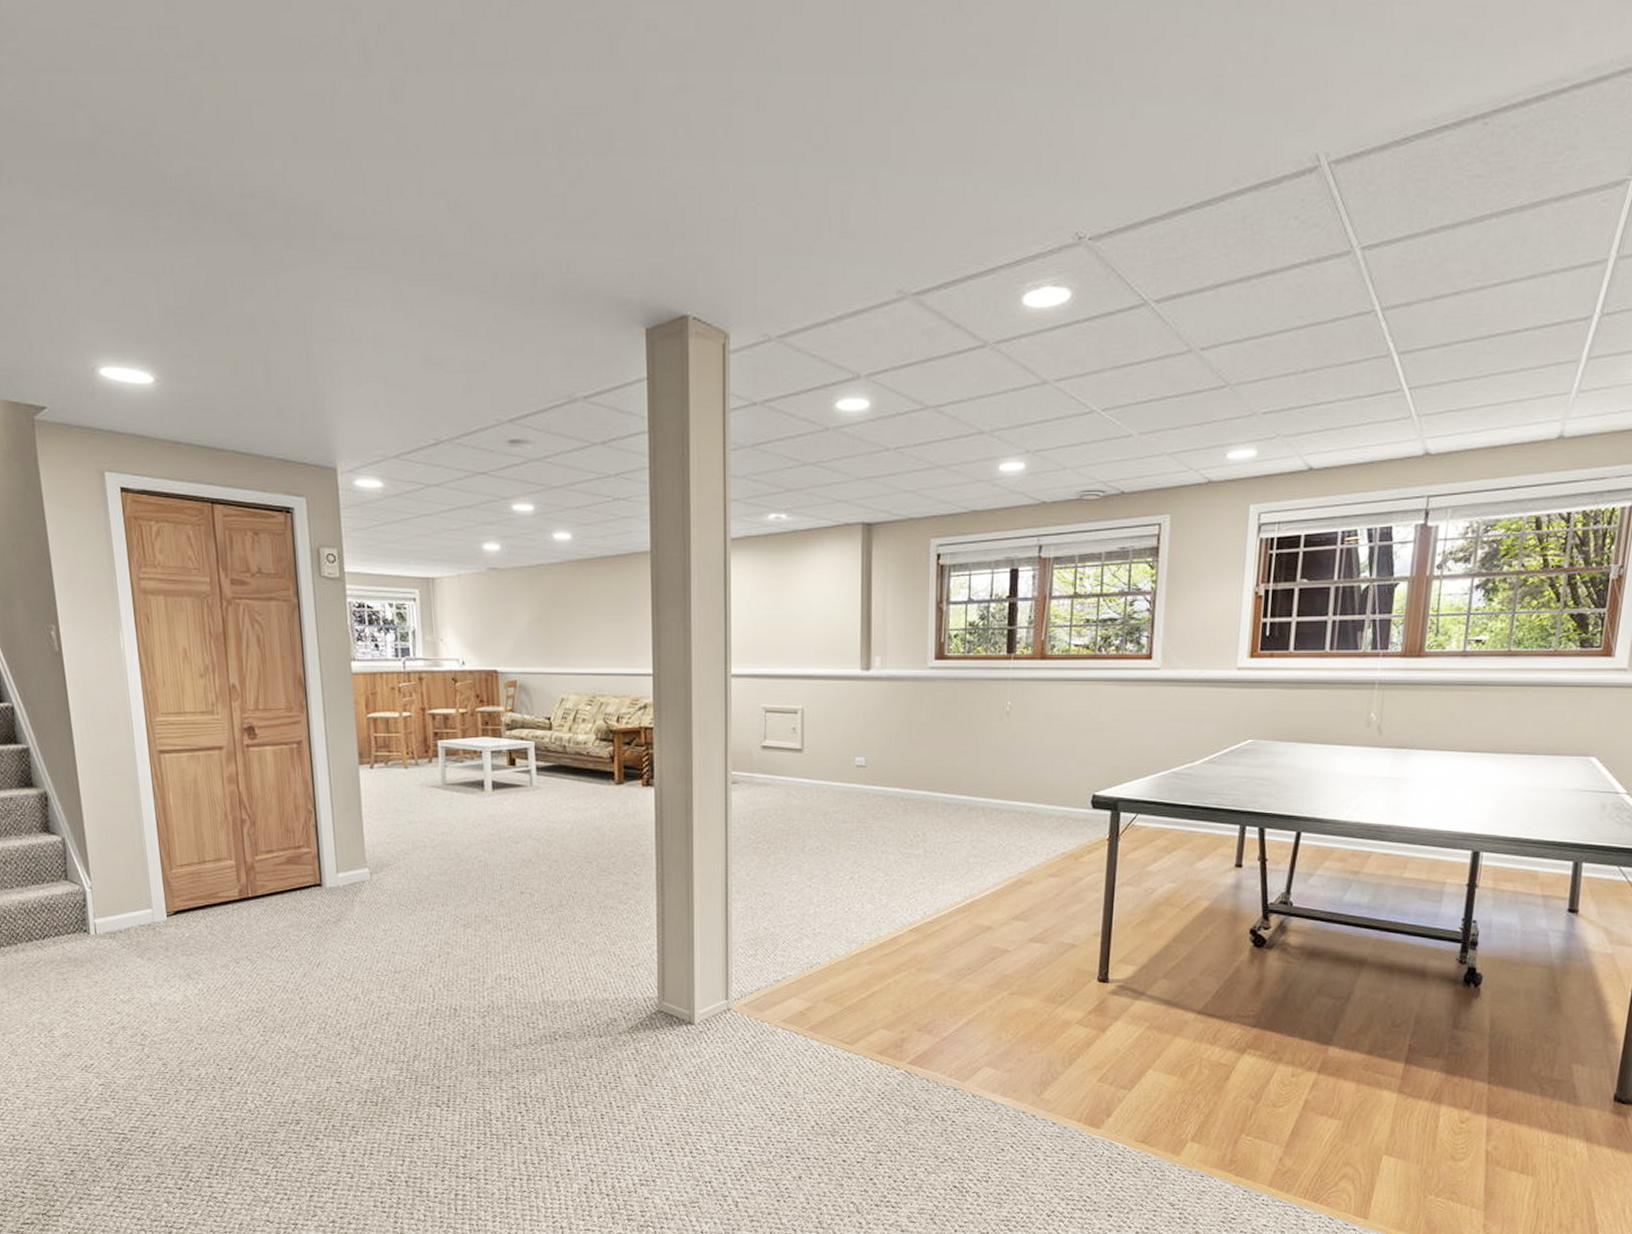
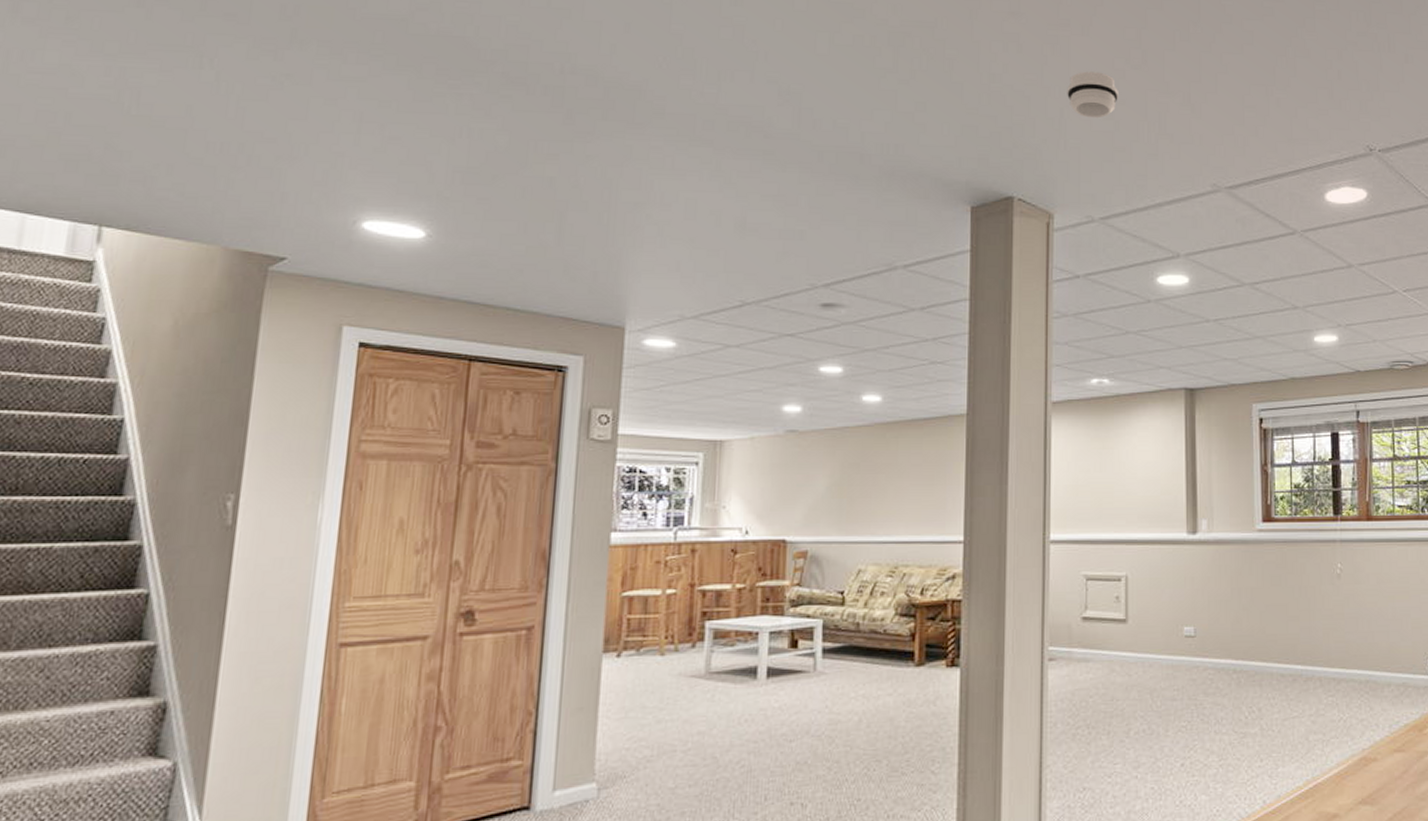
smoke detector: none [741,157,797,217] -> present [1067,71,1118,119]

